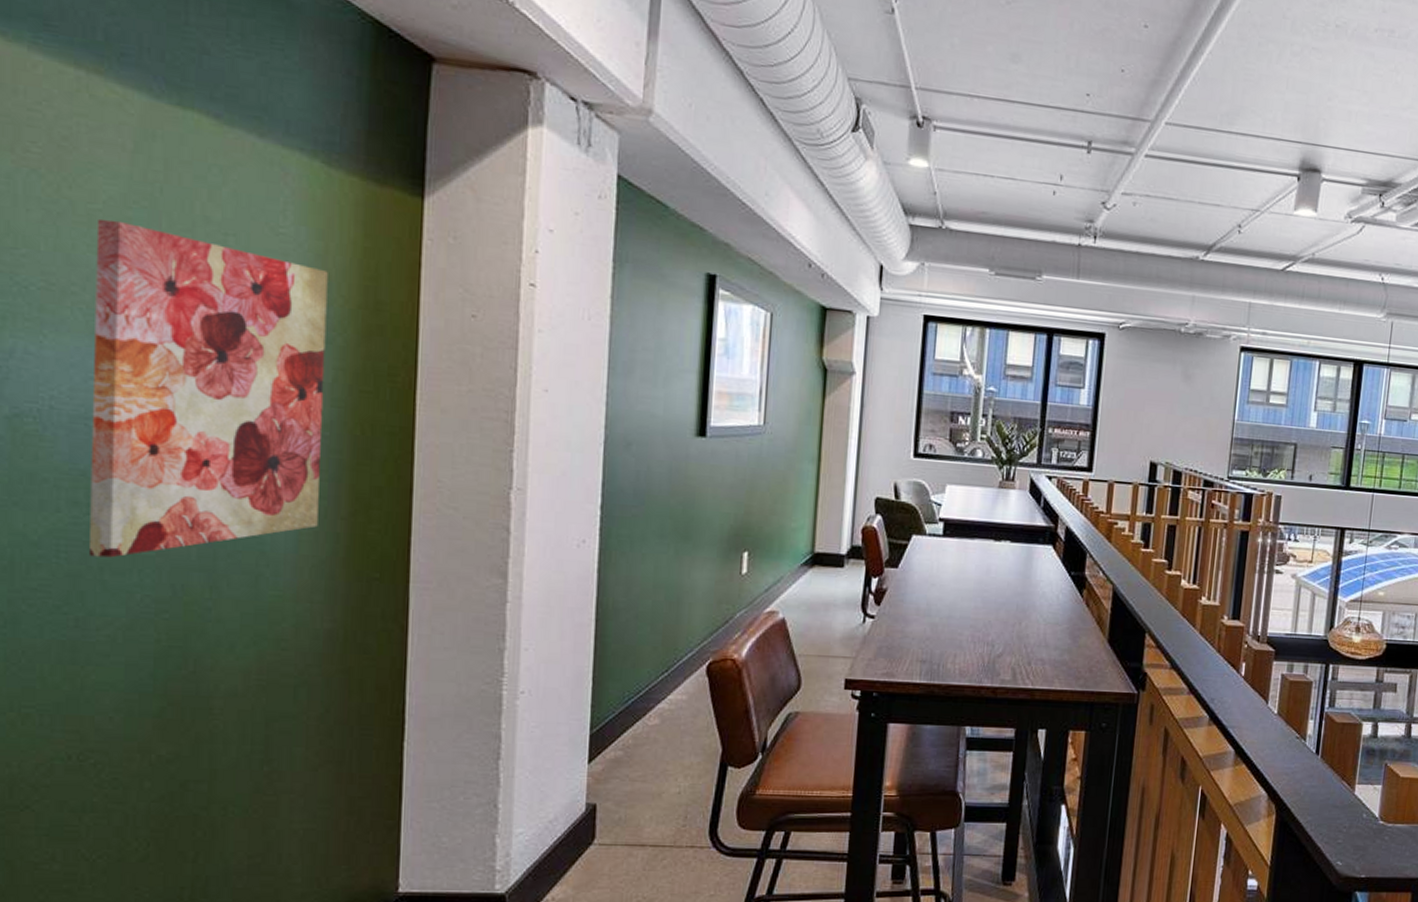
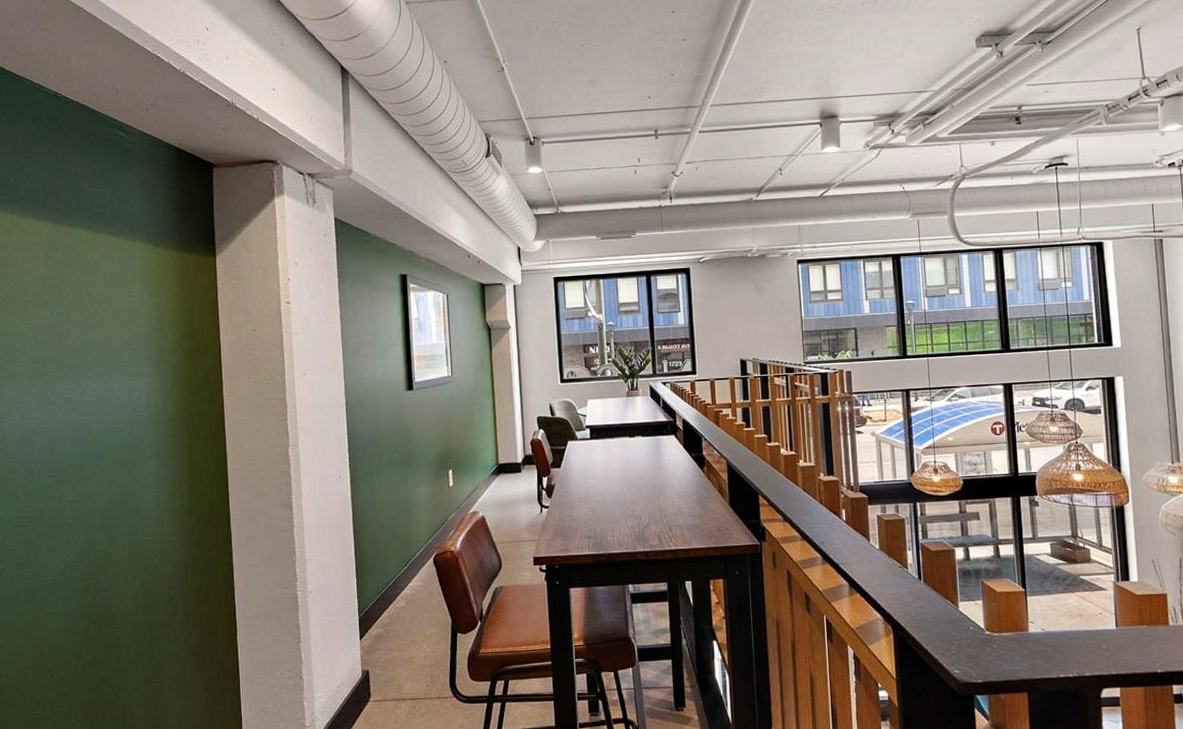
wall art: present [90,218,328,558] -> none [28,305,170,527]

